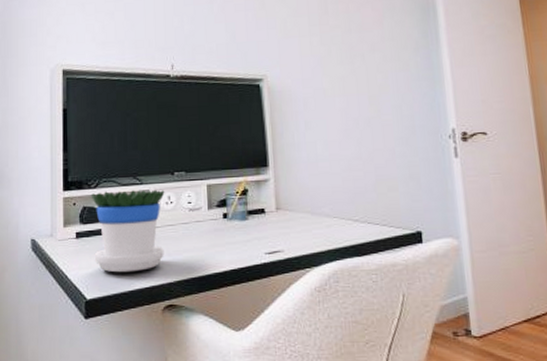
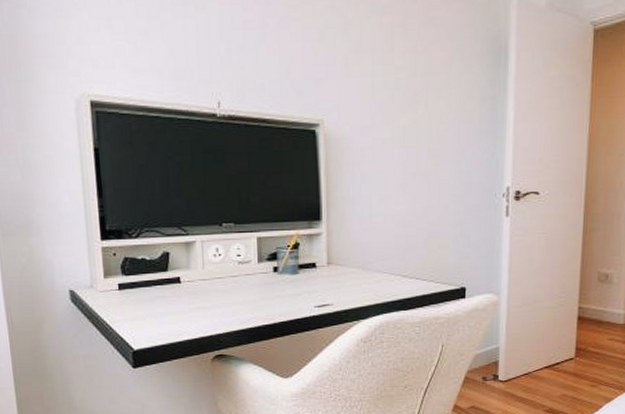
flowerpot: present [92,190,165,273] -> none [133,241,213,324]

